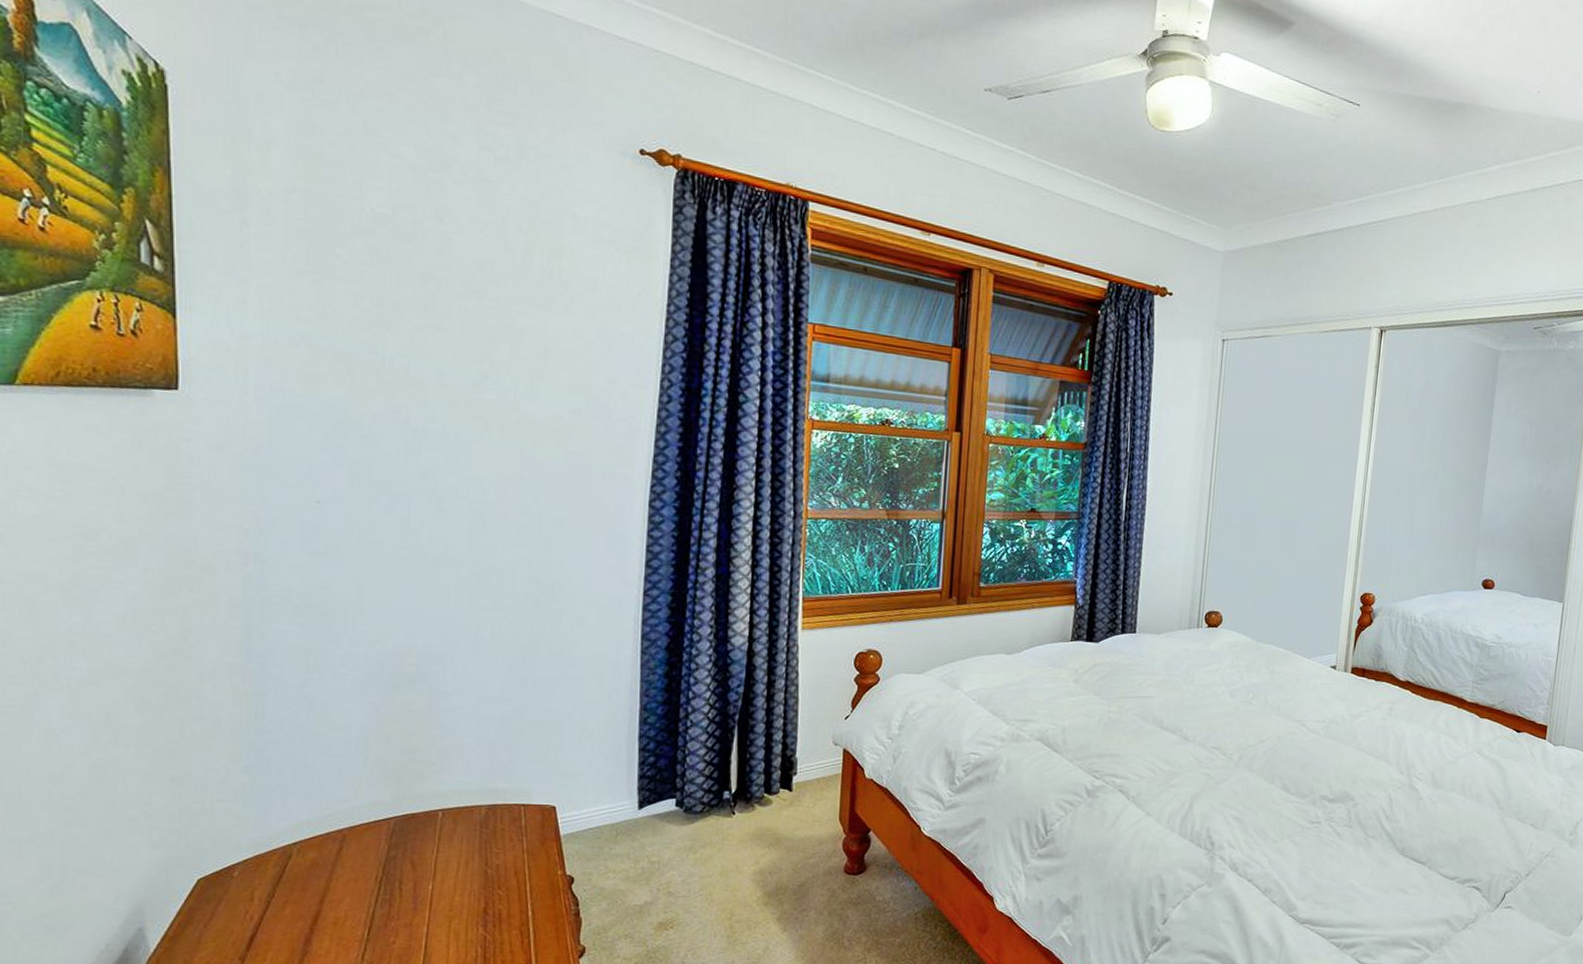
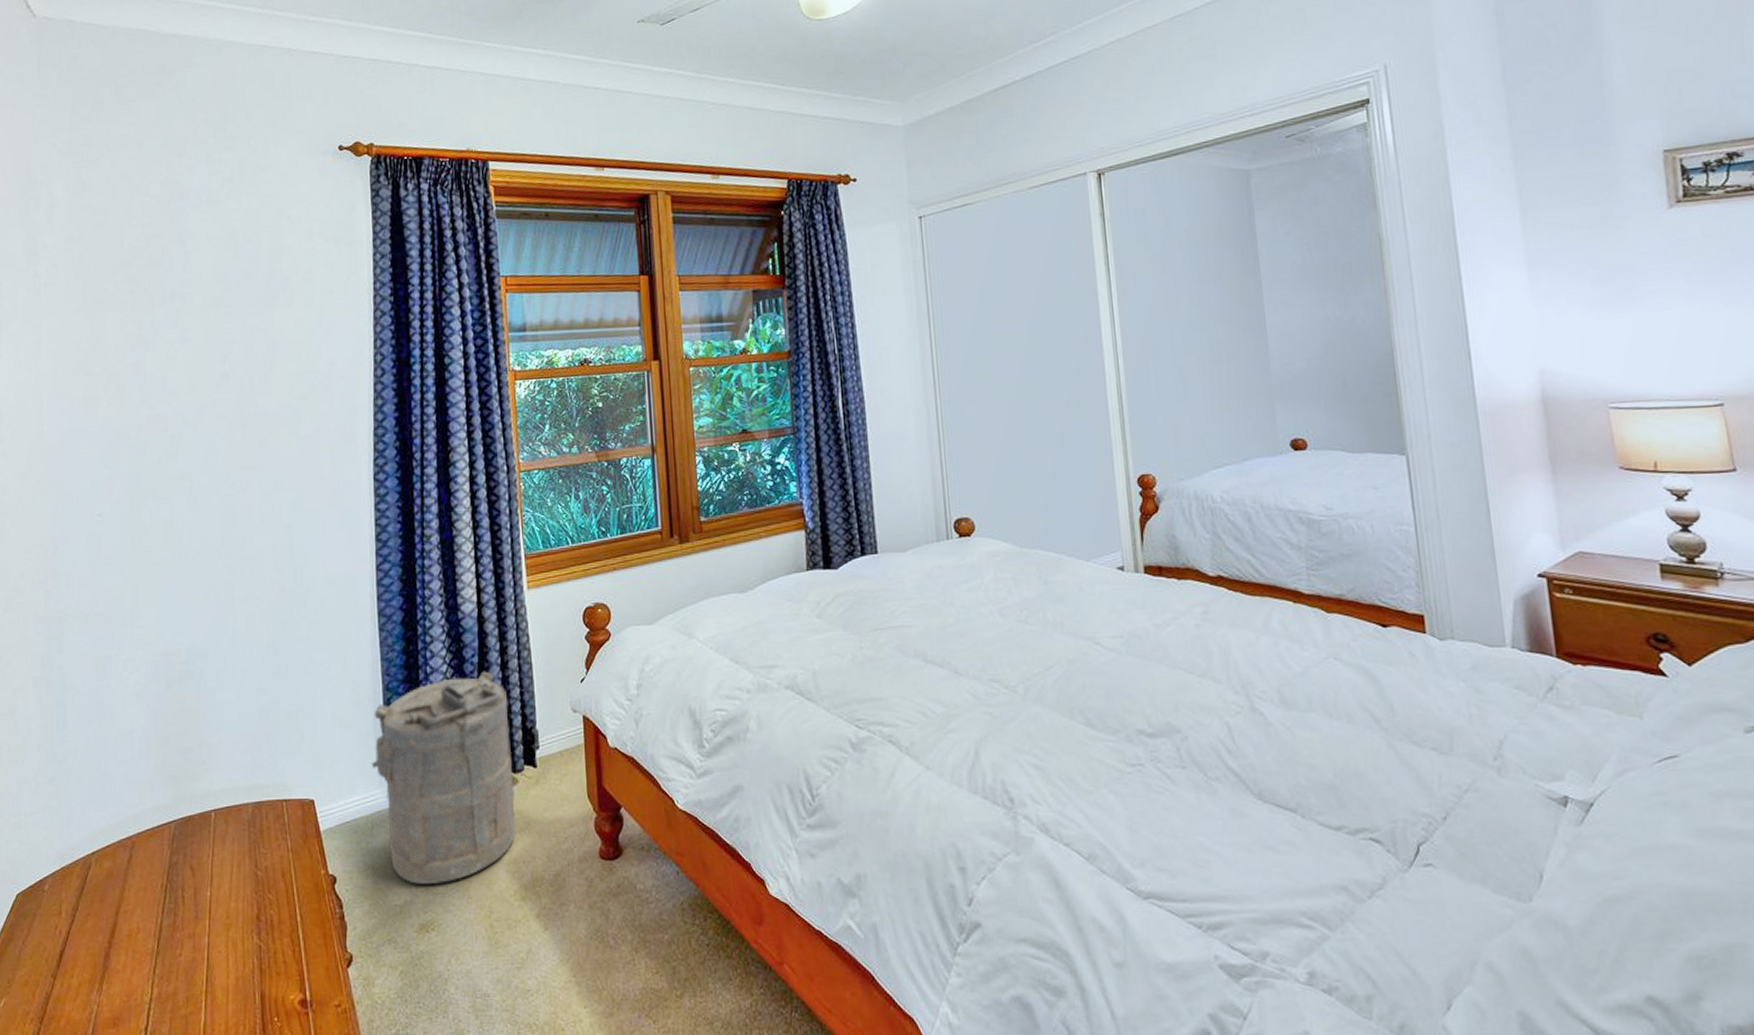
laundry hamper: none [622,701,770,889] -> present [372,671,517,885]

